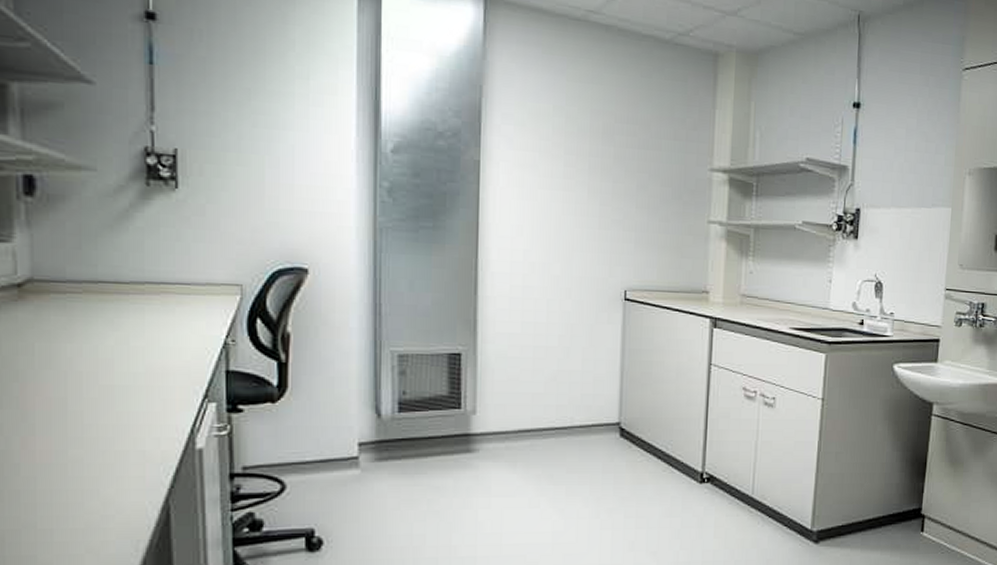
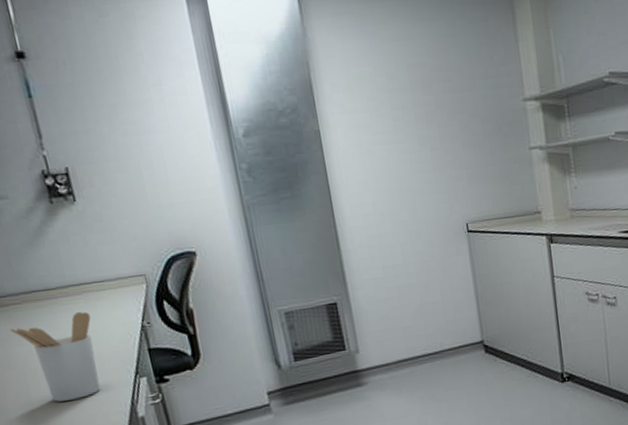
utensil holder: none [61,315,164,416] -> present [10,311,101,402]

